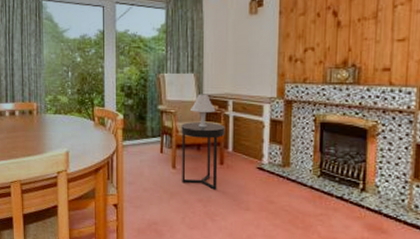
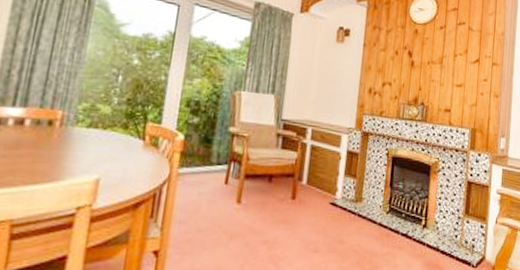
side table: present [181,122,225,190] -> none [246,149,302,229]
table lamp: present [191,94,216,128] -> none [266,118,294,156]

